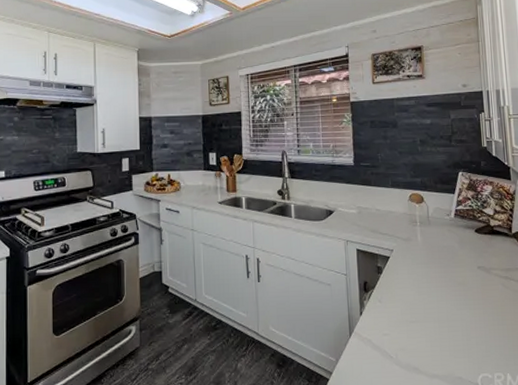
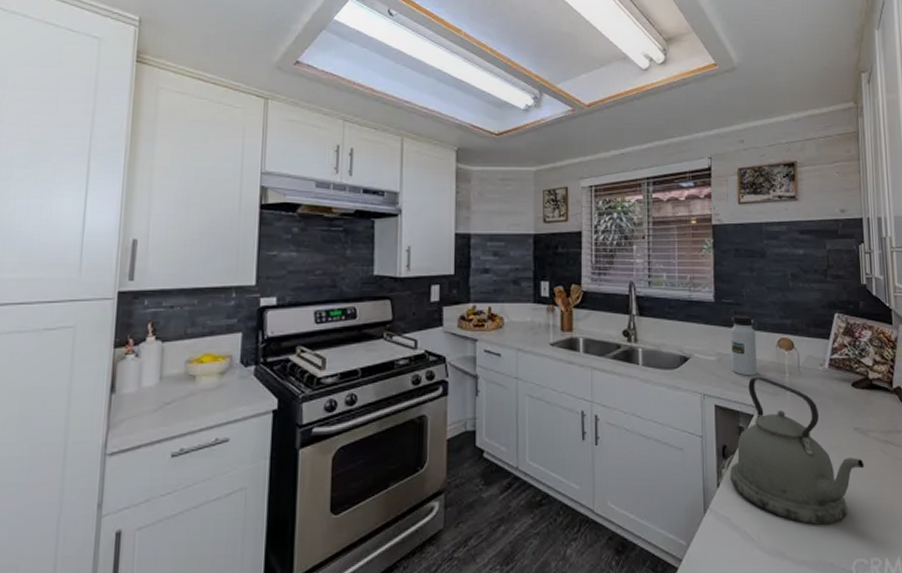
water bottle: none [368,176,392,225] -> present [731,316,757,376]
kettle: none [370,226,488,346] -> present [730,377,864,525]

